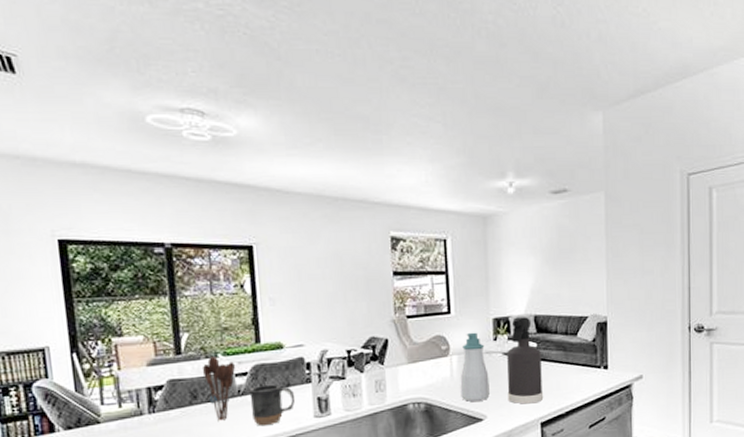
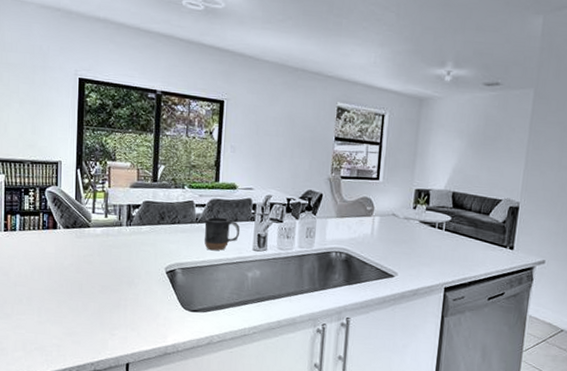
utensil holder: present [202,355,235,421] -> none [171,186,196,241]
soap bottle: present [460,332,490,402] -> none [377,198,405,260]
spray bottle: present [507,317,544,404] -> none [418,191,454,270]

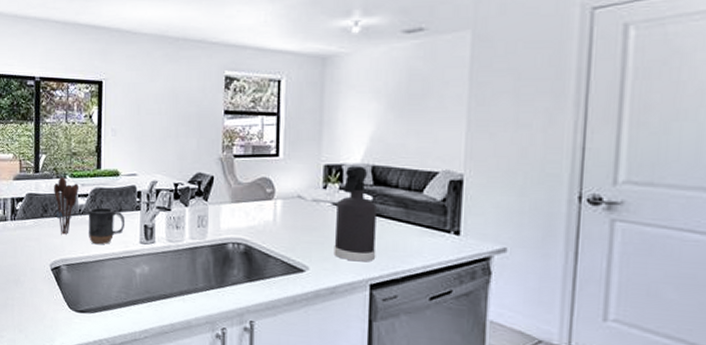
utensil holder: none [171,186,196,241] -> present [53,176,78,235]
spray bottle: none [418,191,454,270] -> present [334,166,377,262]

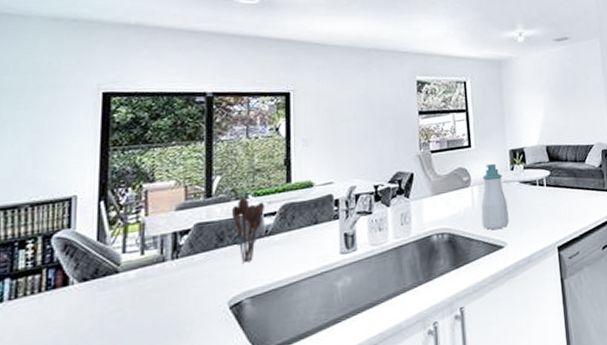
mug: present [88,205,126,245] -> none [277,218,323,266]
soap bottle: none [282,177,315,251] -> present [481,163,509,230]
spray bottle: present [334,166,377,262] -> none [523,147,559,230]

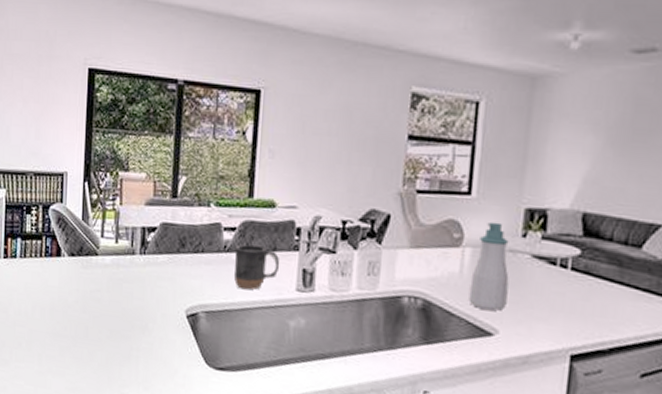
utensil holder: present [231,197,264,263] -> none [193,204,225,276]
mug: none [277,218,323,266] -> present [233,242,280,290]

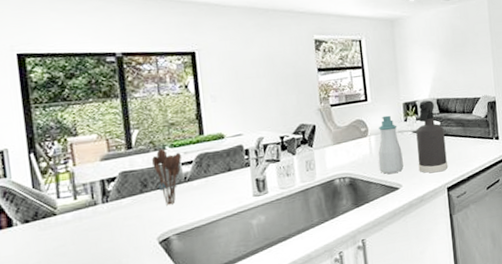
utensil holder: none [193,204,225,276] -> present [151,148,181,206]
mug: present [233,242,280,290] -> none [194,166,236,208]
spray bottle: none [529,211,585,328] -> present [416,100,449,173]

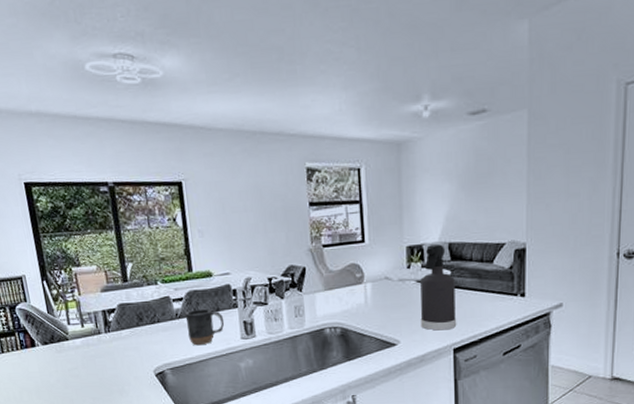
utensil holder: present [151,148,181,206] -> none [145,283,172,340]
mug: none [194,166,236,208] -> present [185,305,225,346]
soap bottle: present [378,115,404,174] -> none [374,260,403,327]

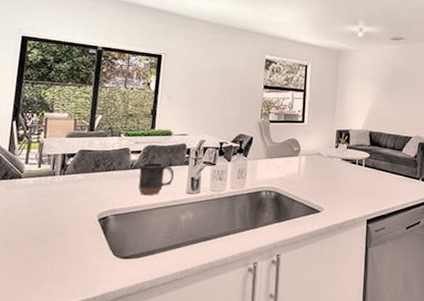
spray bottle: present [420,244,457,331] -> none [342,131,372,203]

